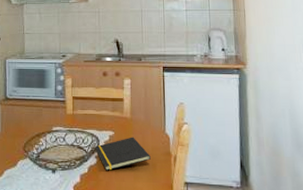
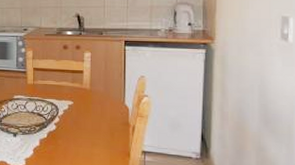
notepad: present [95,137,151,171] -> none [54,107,109,137]

